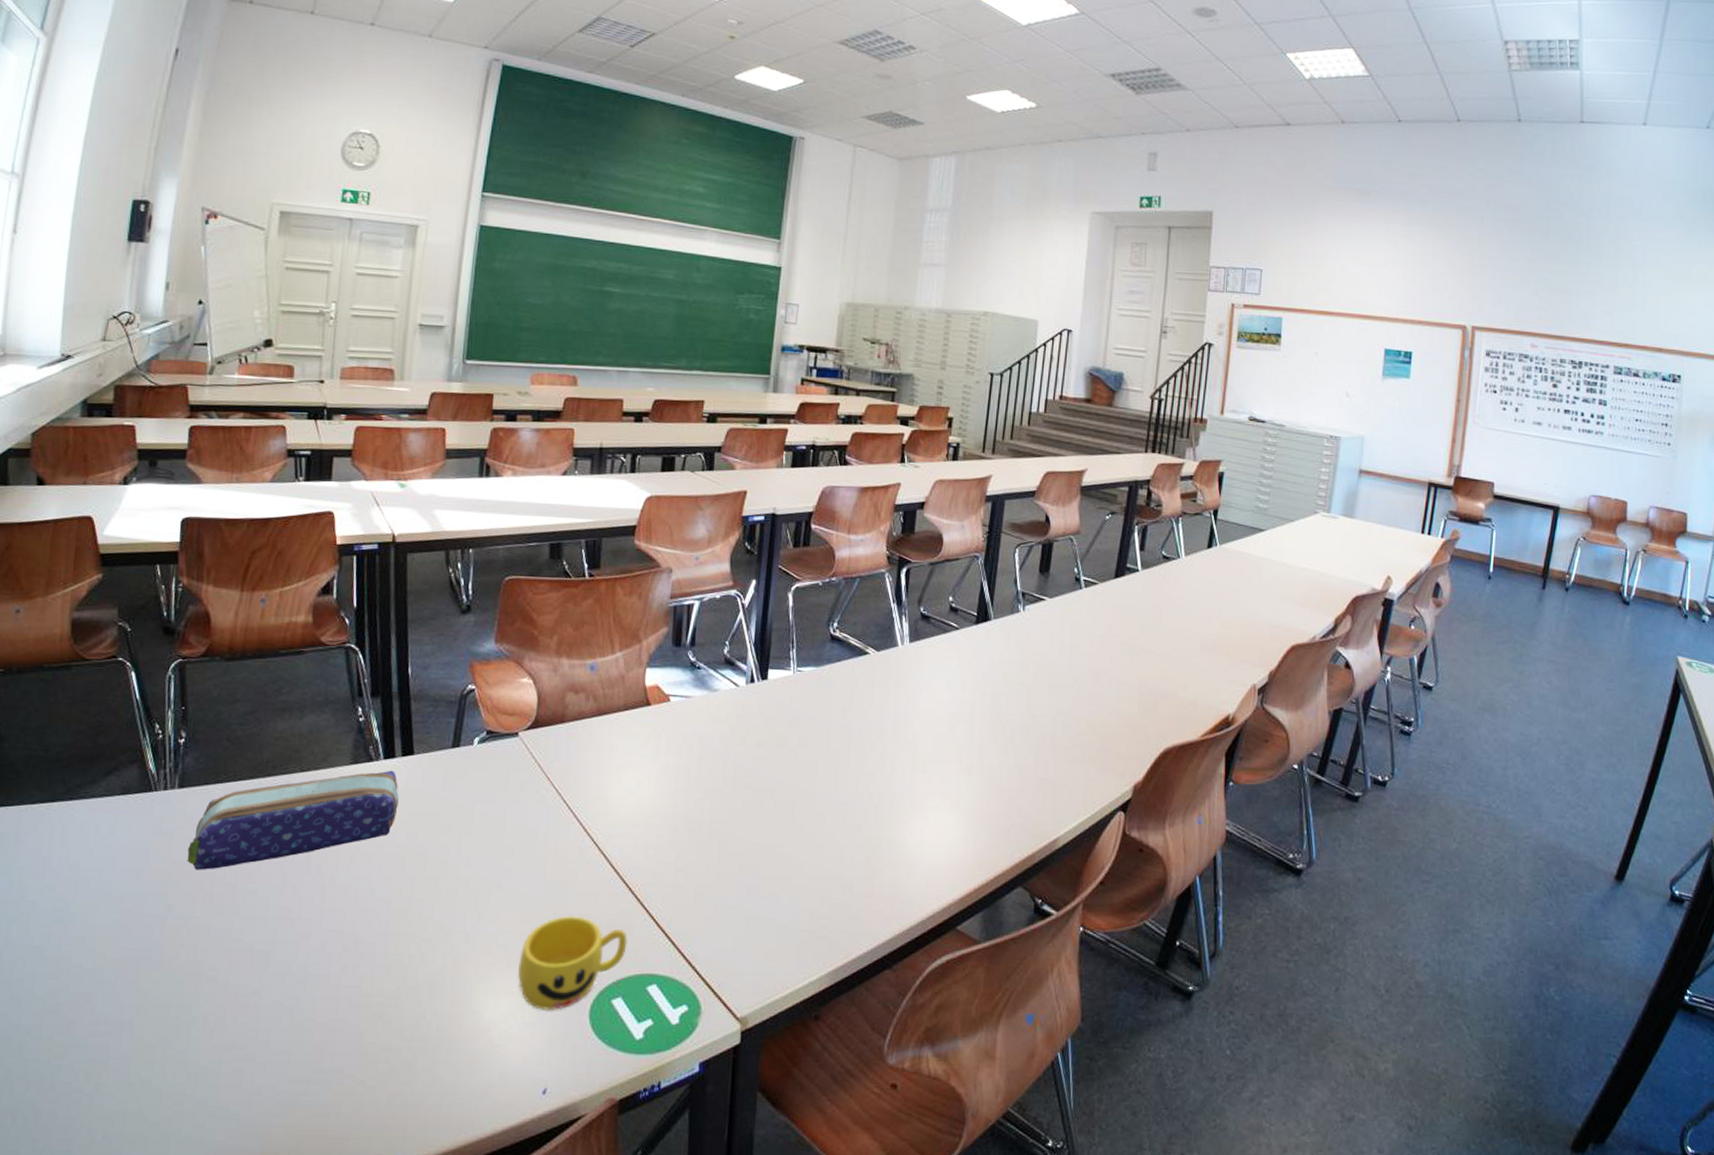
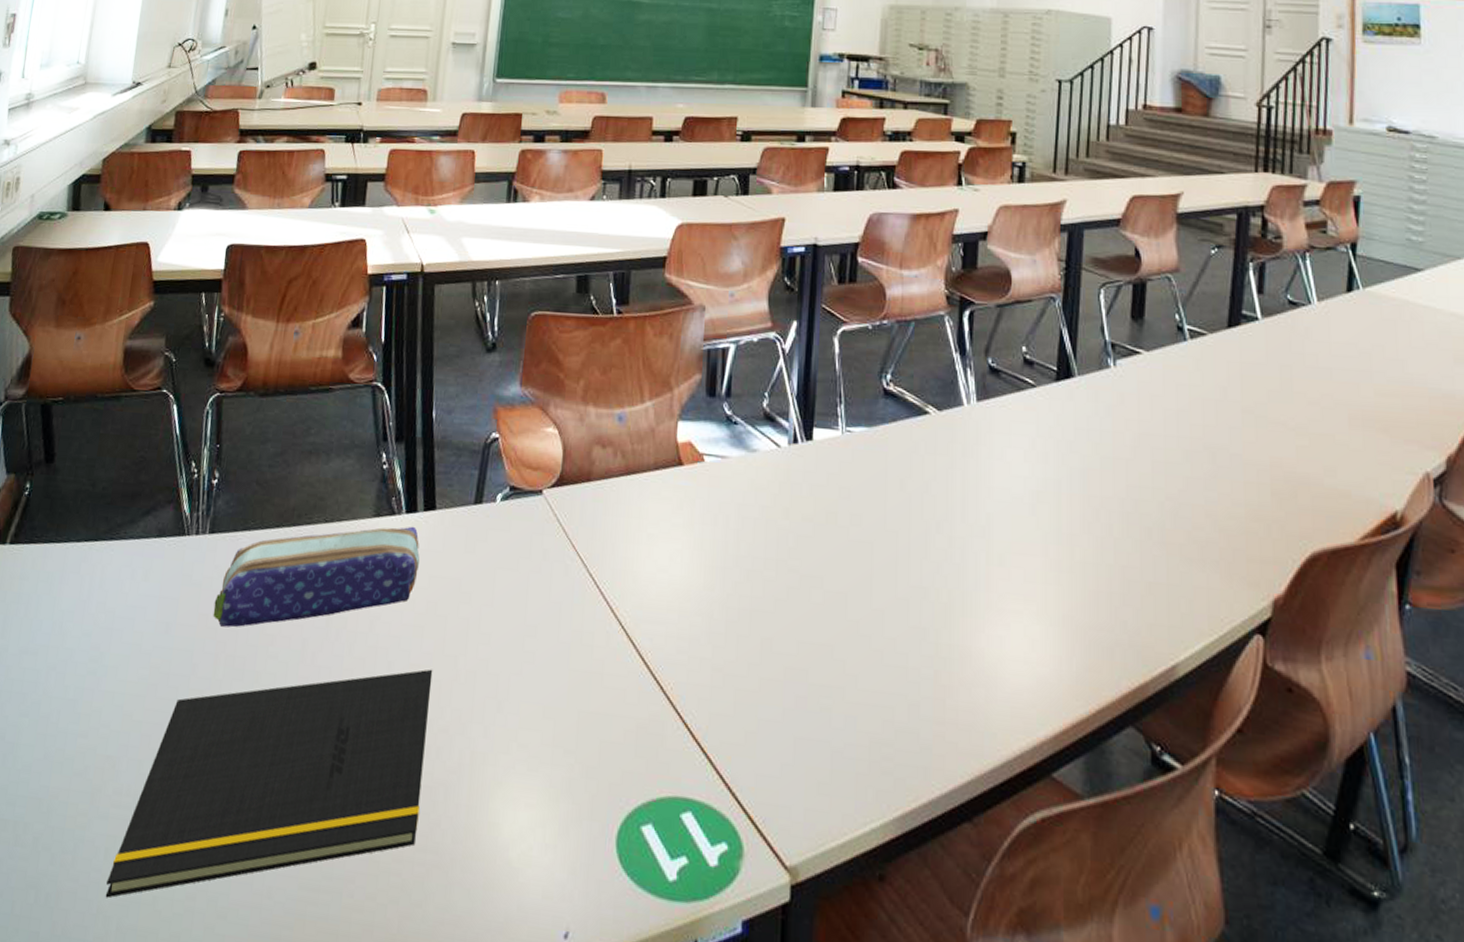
notepad: none [88,890,415,1113] -> present [105,669,433,899]
cup: present [517,915,627,1011] -> none [537,714,659,833]

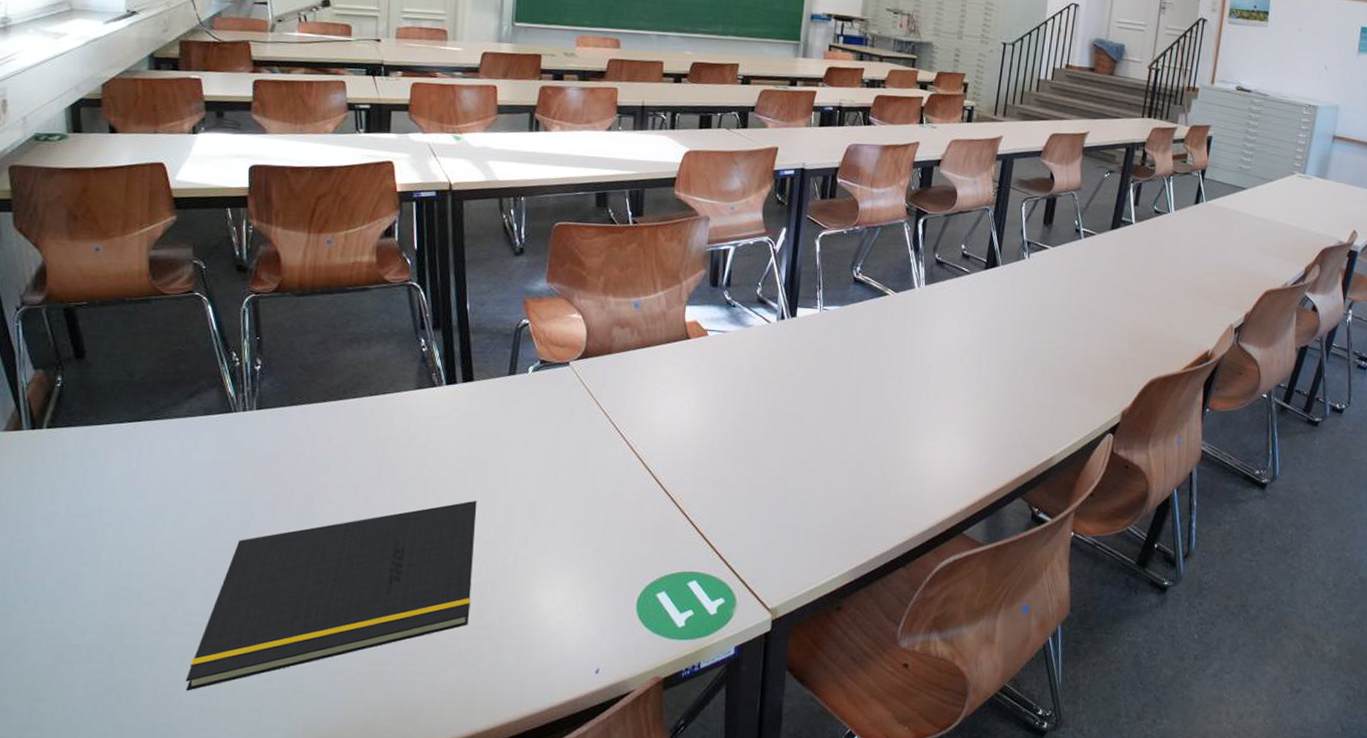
pencil case: present [213,526,420,628] -> none [267,394,461,482]

